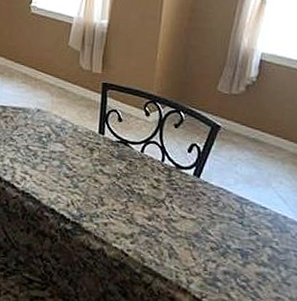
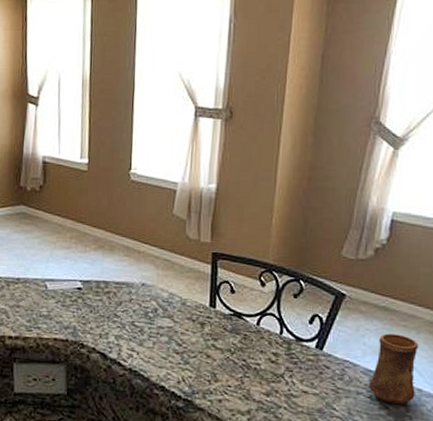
cup: none [239,163,284,231] -> present [368,333,419,405]

